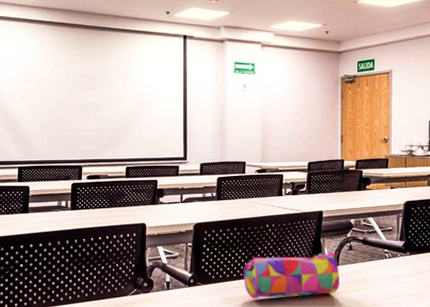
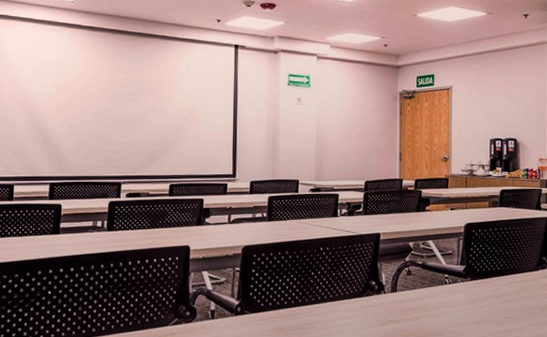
pencil case: present [244,252,340,299] -> none [295,278,397,328]

